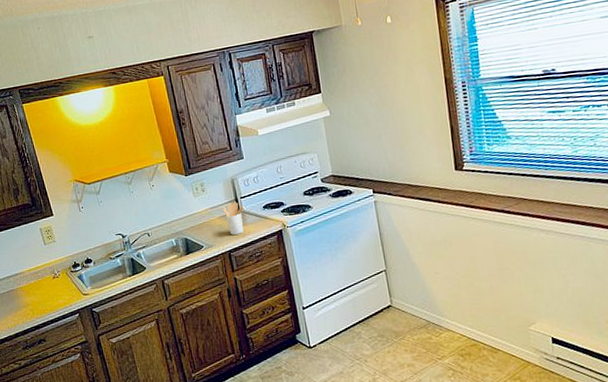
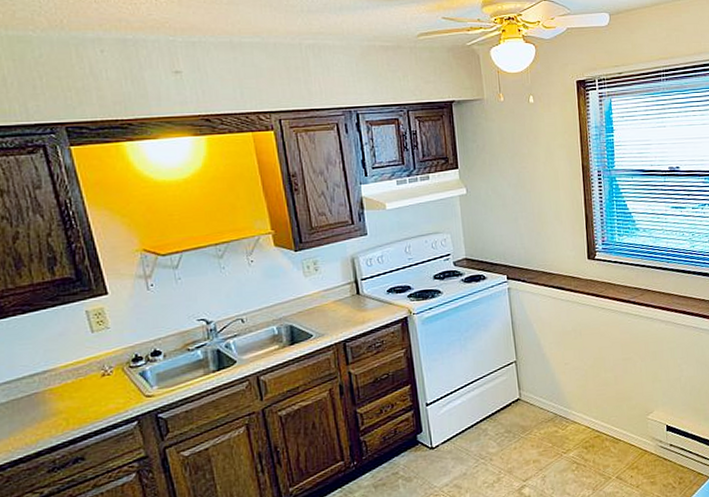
utensil holder: present [222,203,244,235] -> none [338,285,364,322]

